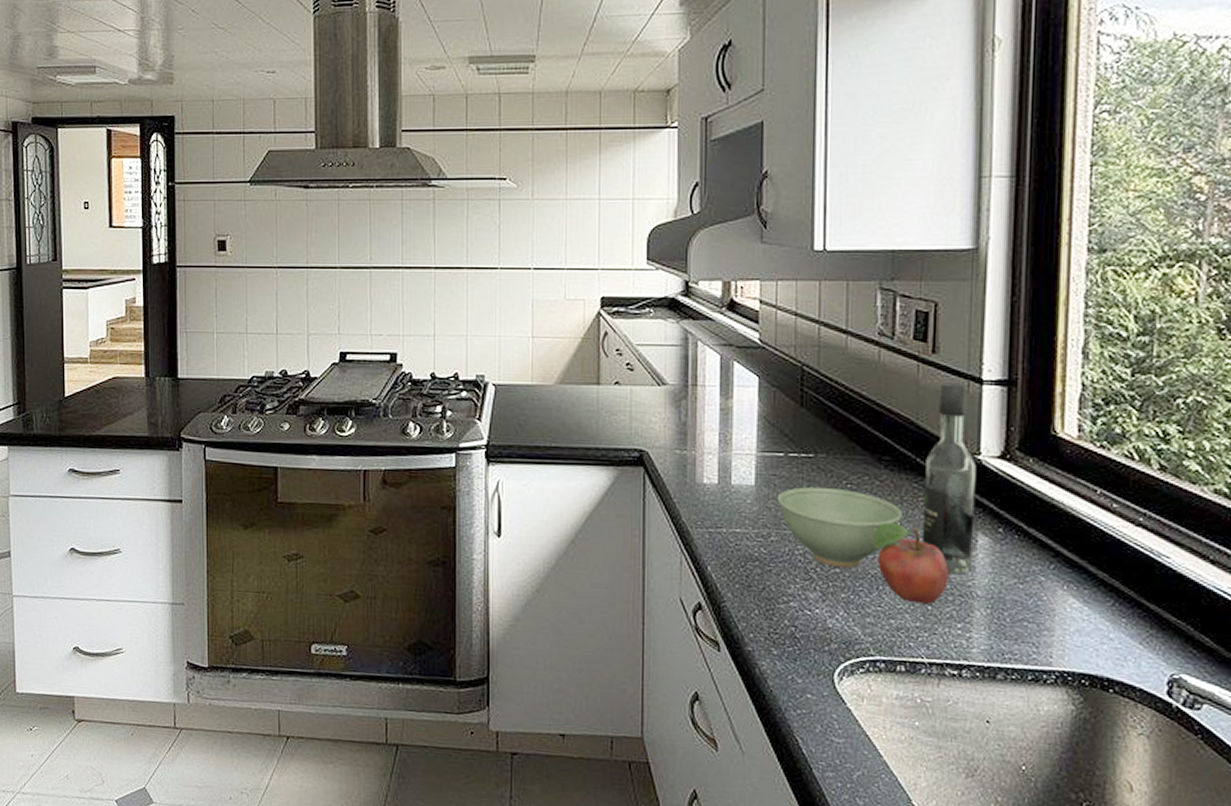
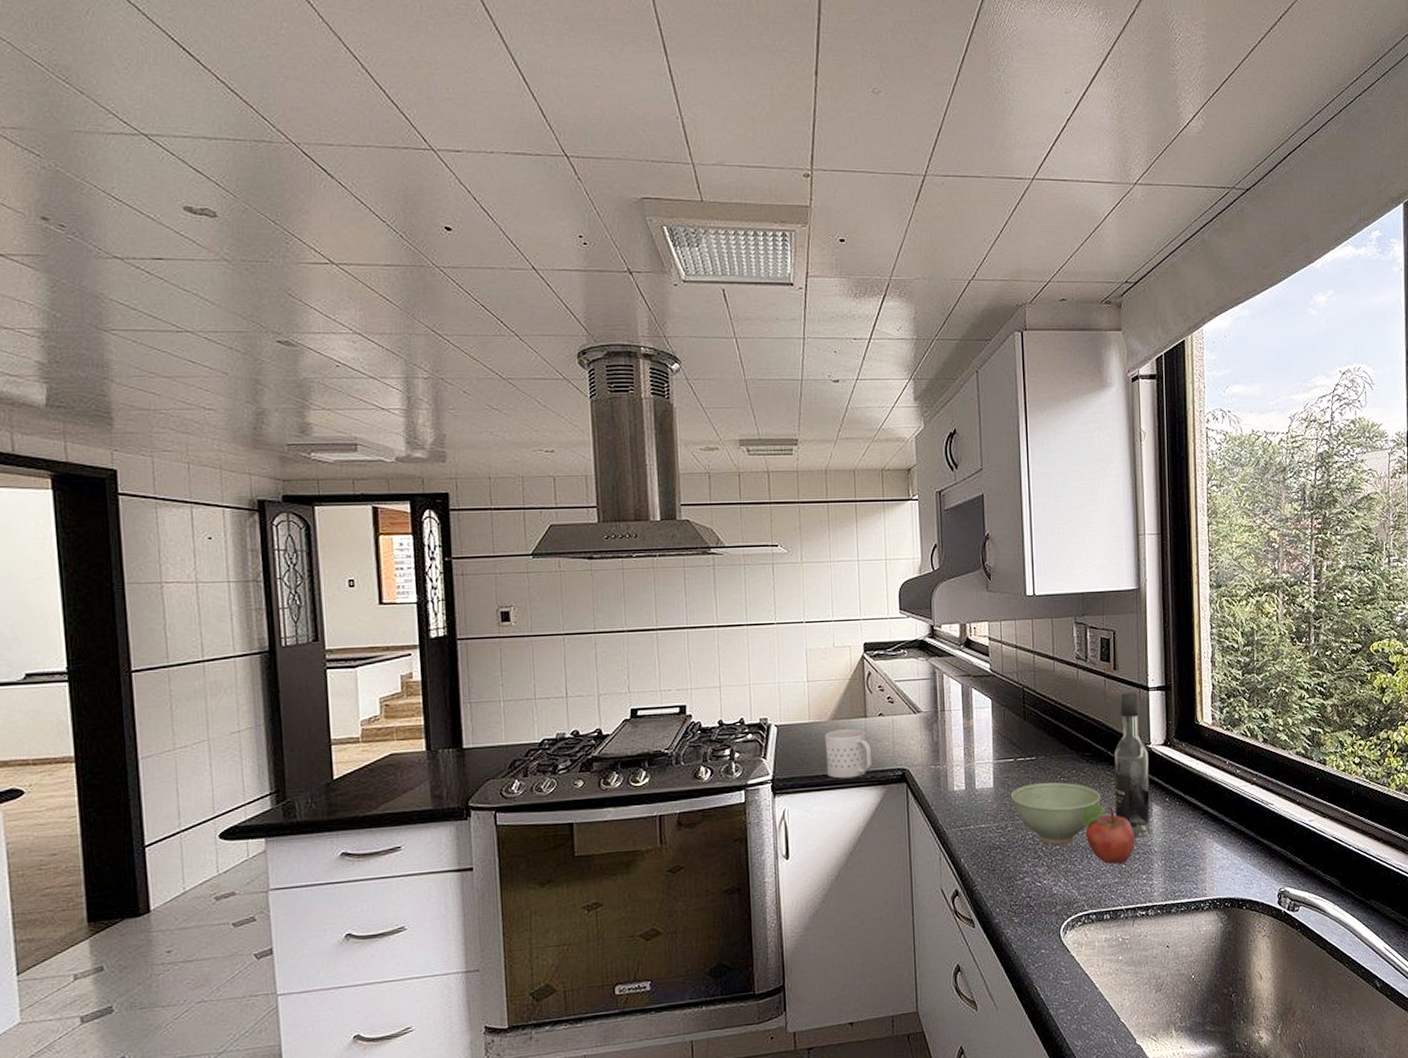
mug: none [548,396,604,454] -> present [824,729,873,779]

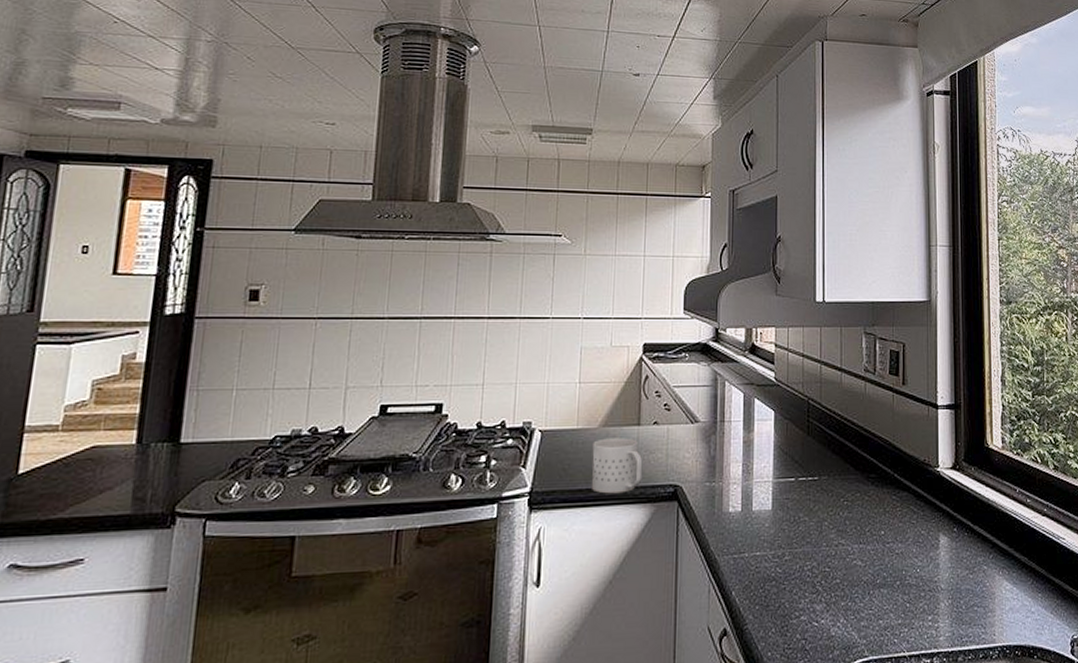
bowl: present [1010,782,1101,845] -> none [789,505,885,578]
fruit: present [1081,803,1135,864] -> none [864,532,921,603]
bottle: present [1114,691,1151,838] -> none [900,408,938,573]

